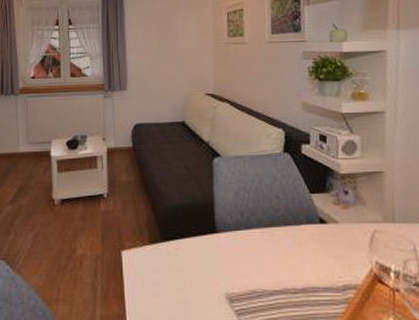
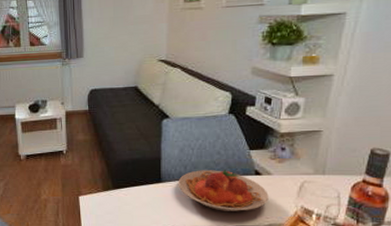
plate: none [235,217,339,269] -> present [178,170,269,211]

